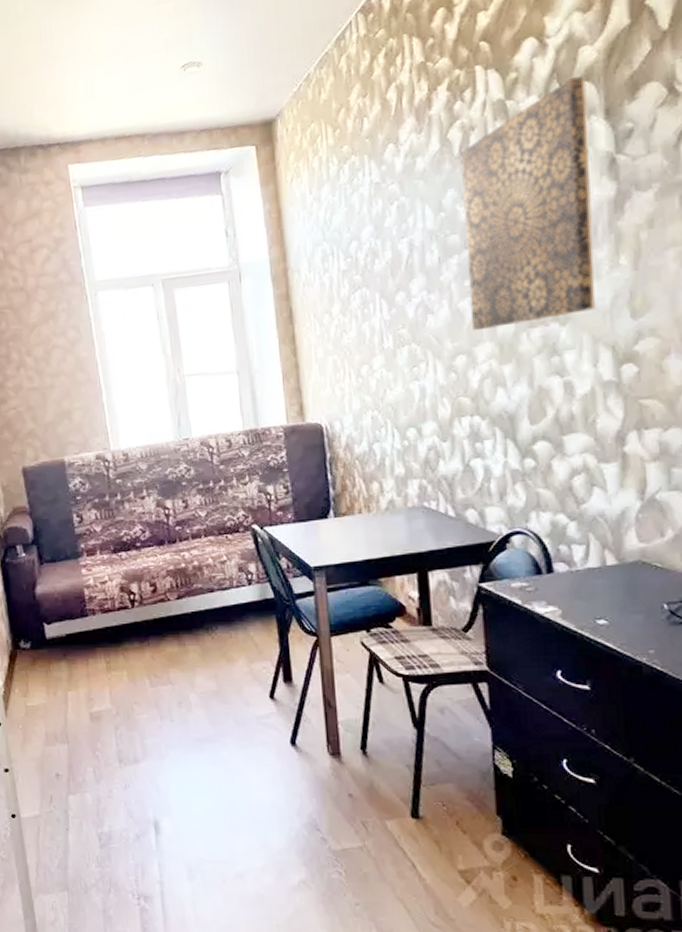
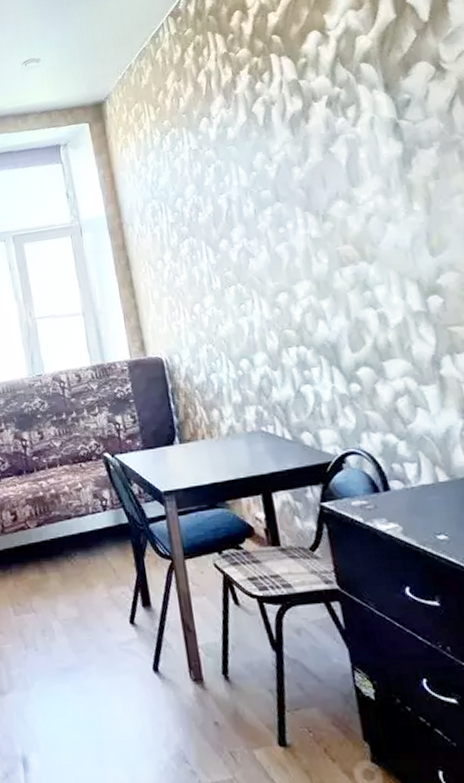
wall art: present [460,76,595,332] -> none [264,59,397,272]

